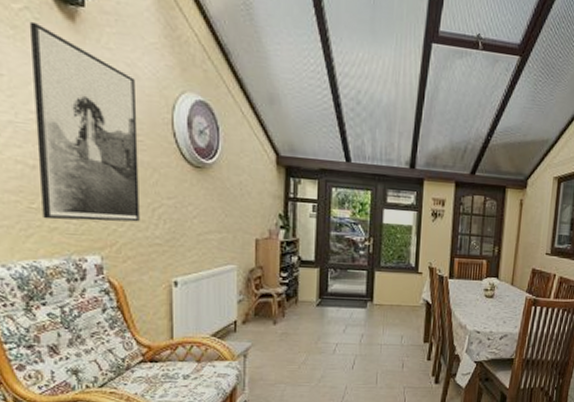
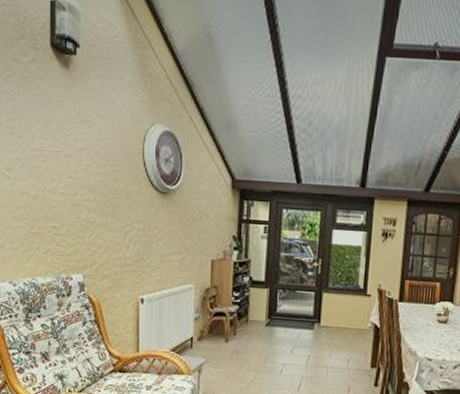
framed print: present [29,21,140,222] -> none [34,71,115,244]

